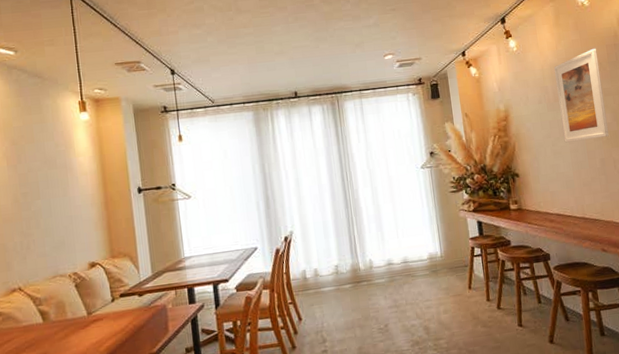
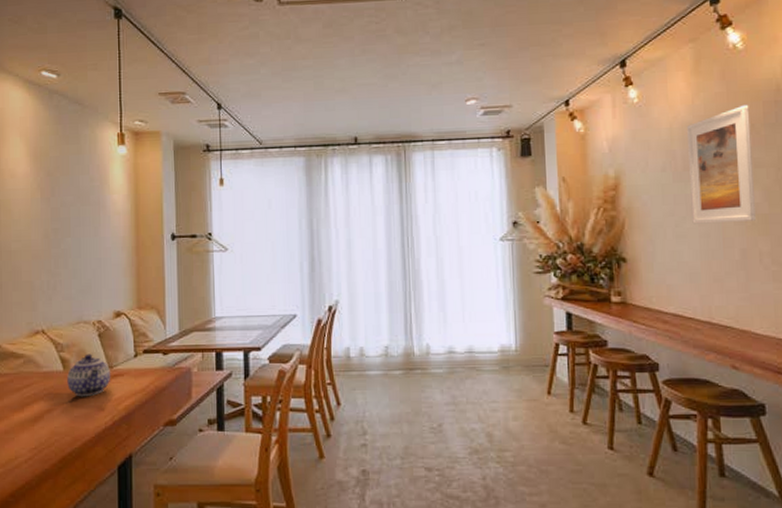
teapot: none [47,303,91,345] -> present [67,353,111,397]

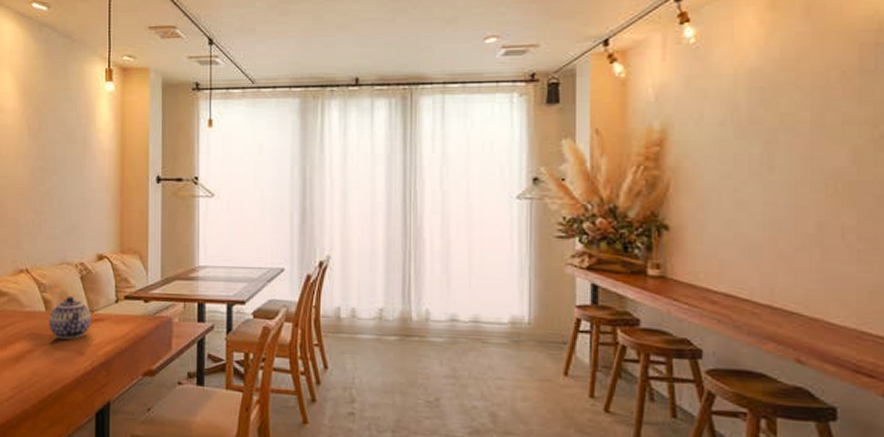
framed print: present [687,104,756,224] -> none [756,47,840,190]

